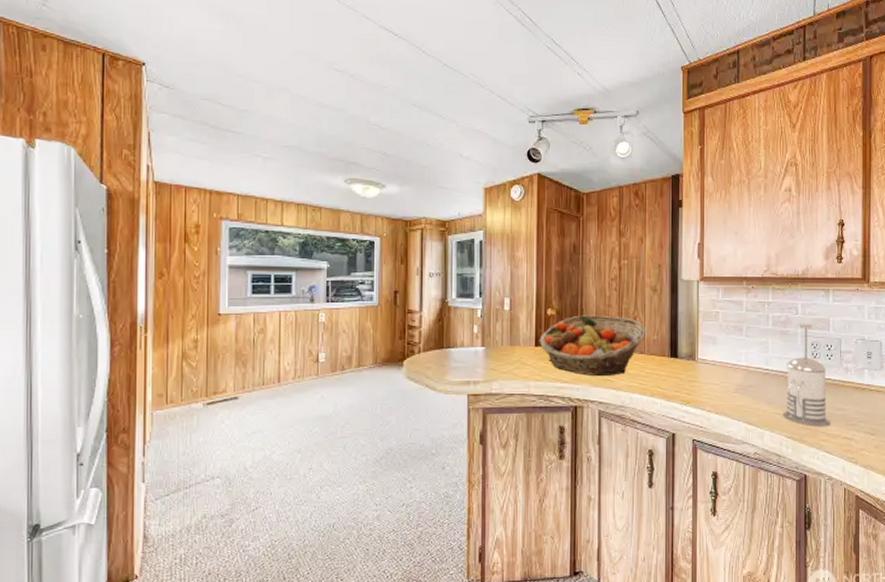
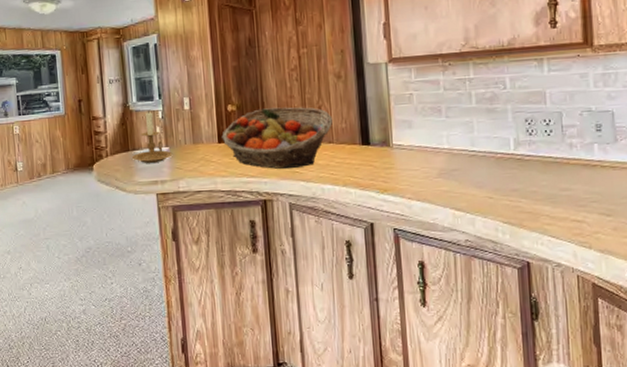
candle holder: none [445,308,488,363] -> present [131,111,173,164]
french press: present [782,323,831,427] -> none [495,97,556,210]

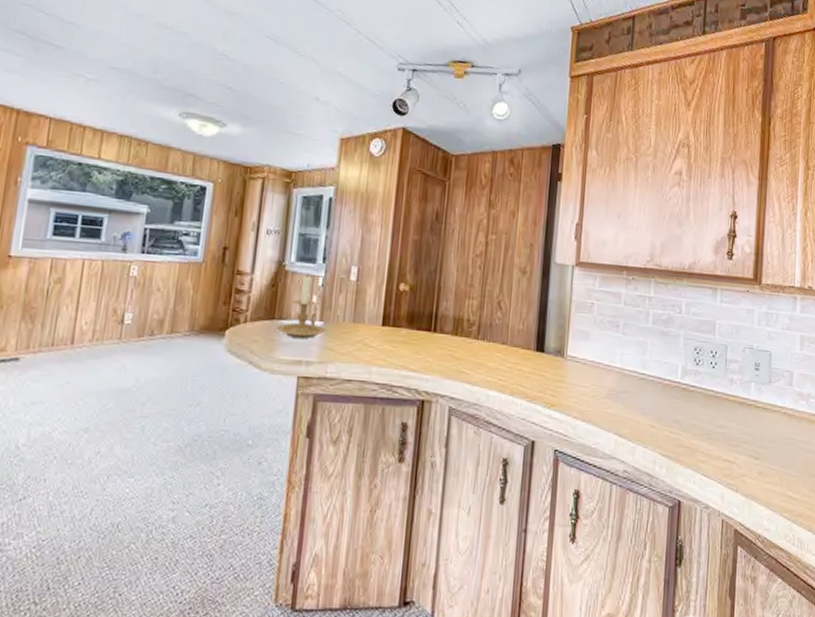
fruit basket: present [221,107,332,169] -> none [387,293,510,367]

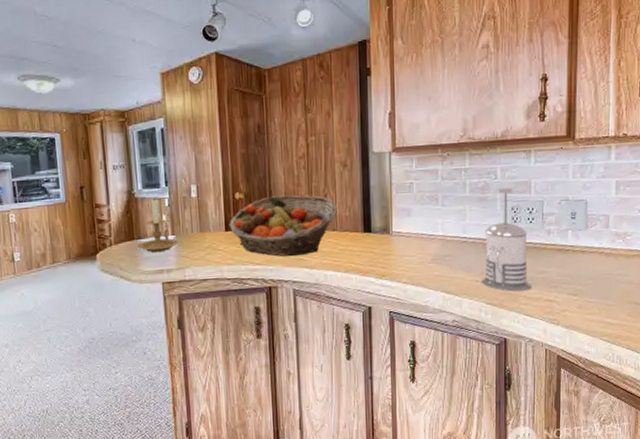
fruit basket: none [387,293,510,367] -> present [229,195,337,256]
french press: none [657,323,712,446] -> present [481,187,532,292]

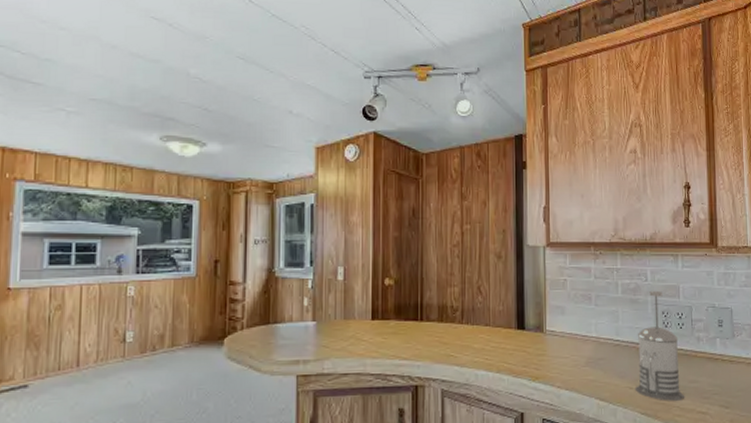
candle holder: present [136,198,179,253] -> none [271,279,320,340]
fruit basket: present [229,195,337,256] -> none [376,284,490,351]

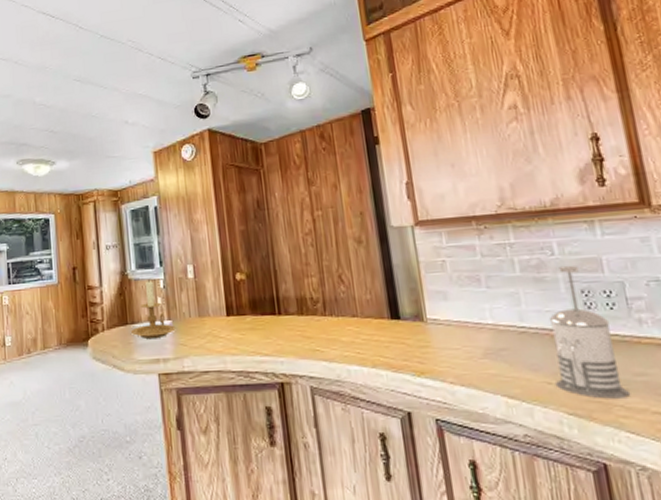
candle holder: none [271,279,320,340] -> present [130,279,176,340]

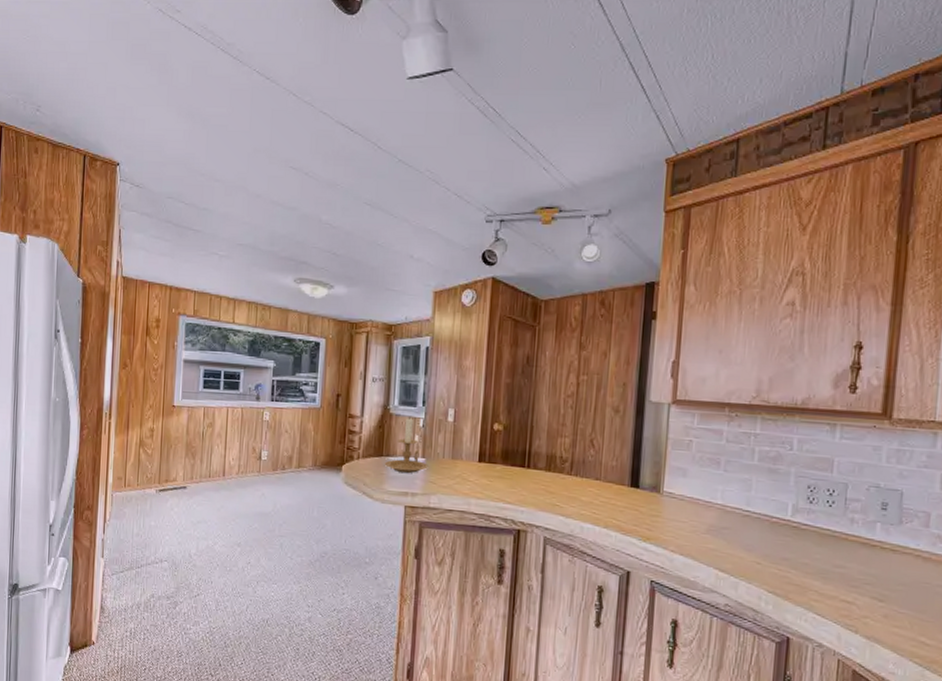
french press: present [550,265,631,399] -> none [763,461,827,585]

